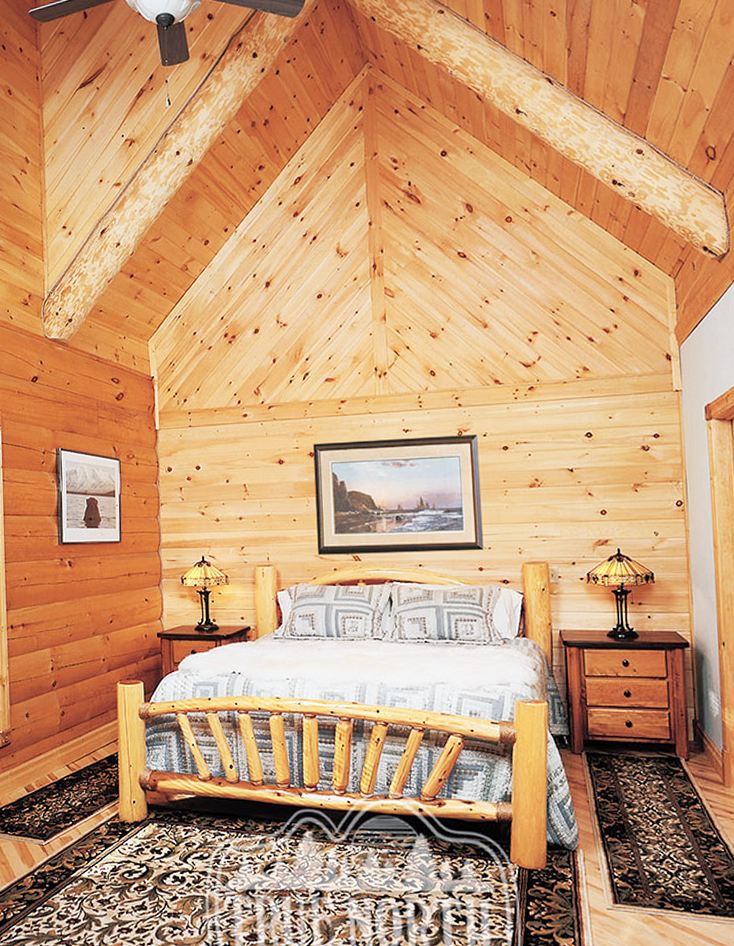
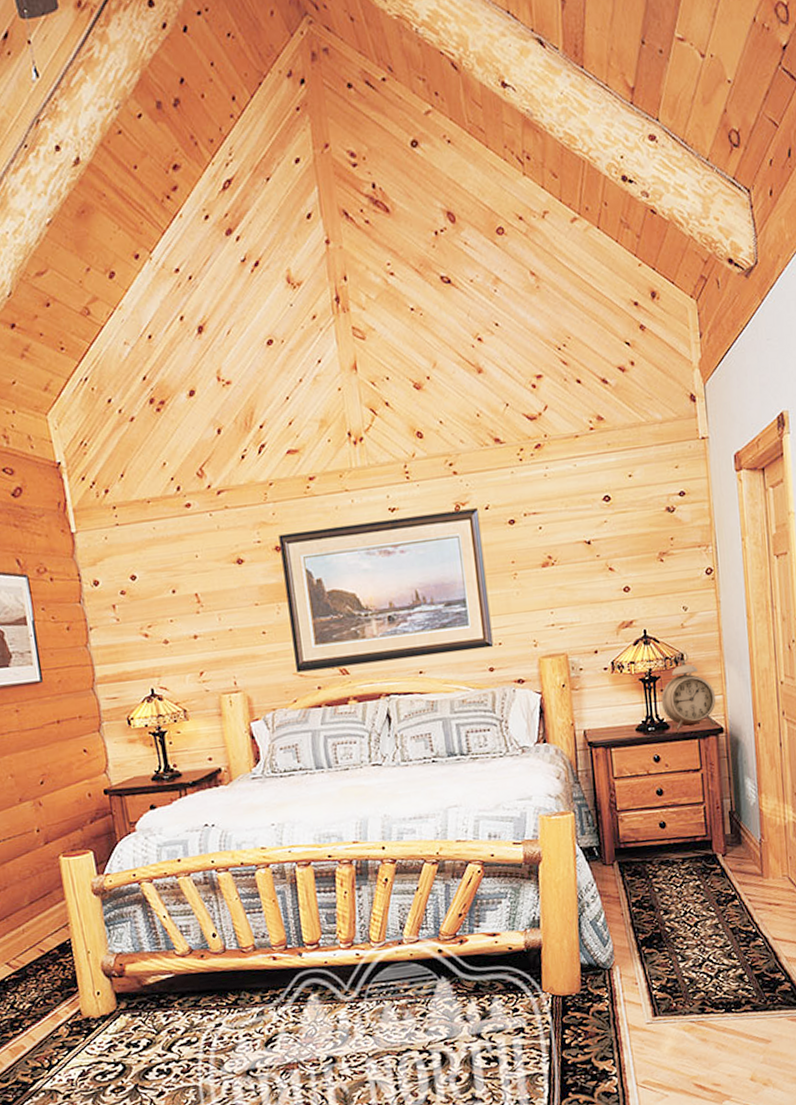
alarm clock: none [631,570,683,641] -> present [661,651,716,731]

